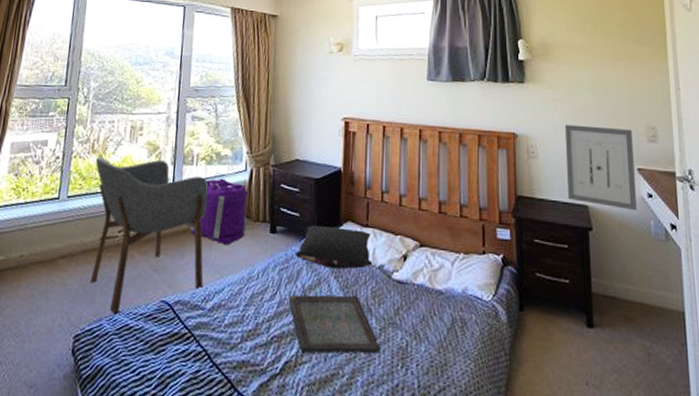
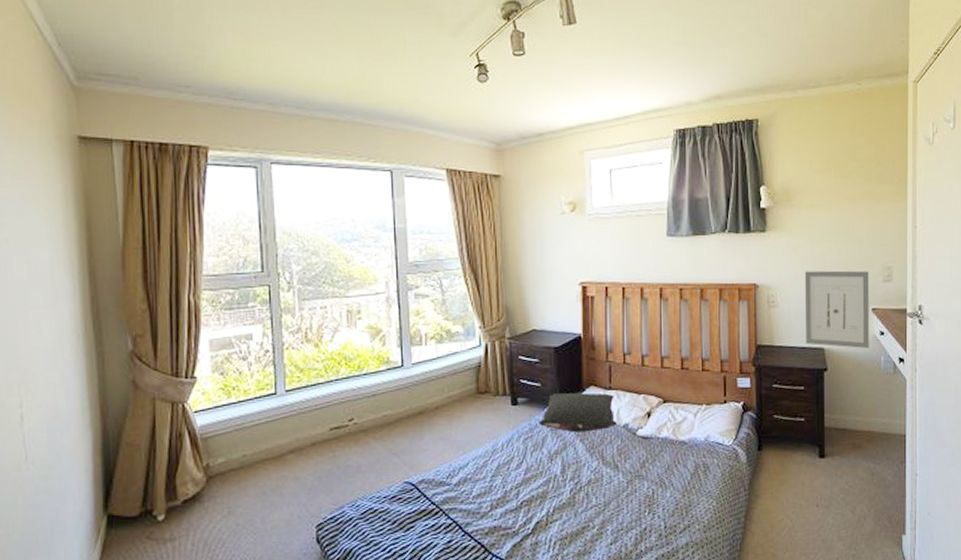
armchair: present [90,157,209,313] -> none [312,344,447,499]
backpack: present [190,178,249,245] -> none [426,356,486,422]
serving tray: present [288,294,381,354] -> none [535,455,628,511]

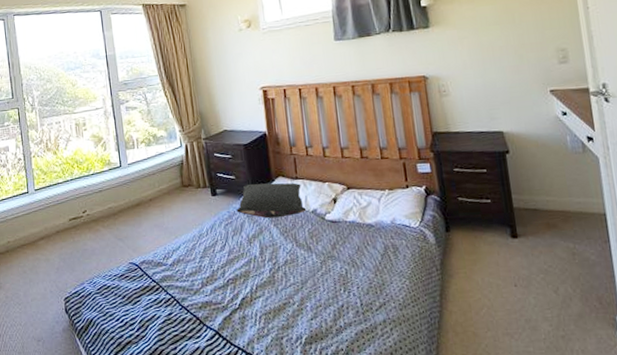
wall art: present [804,270,869,349] -> none [473,55,552,130]

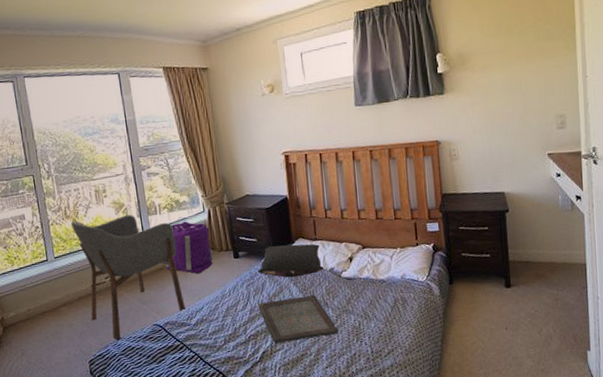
armchair: none [52,148,162,277] -> present [71,215,186,339]
backpack: none [142,156,191,211] -> present [165,221,213,274]
serving tray: none [236,238,324,289] -> present [258,295,338,343]

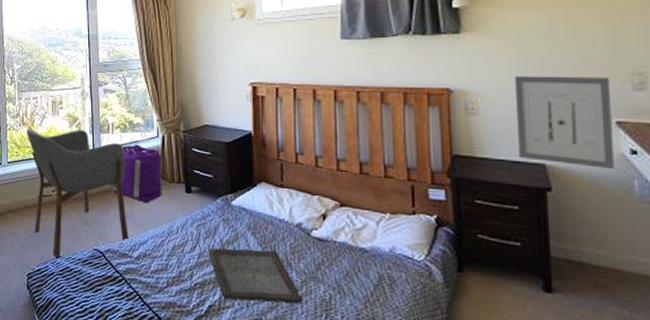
pillow: present [258,244,324,278] -> none [211,185,290,227]
wall art: none [482,120,547,190] -> present [514,76,614,170]

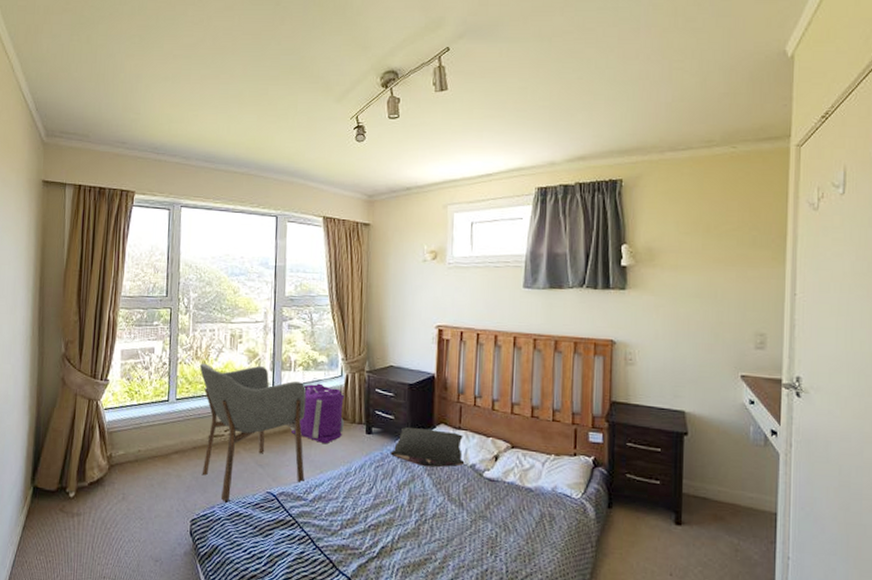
serving tray: present [208,248,303,304] -> none [384,489,471,542]
pillow: none [211,185,290,227] -> present [390,426,465,468]
wall art: present [514,76,614,170] -> none [665,331,738,417]

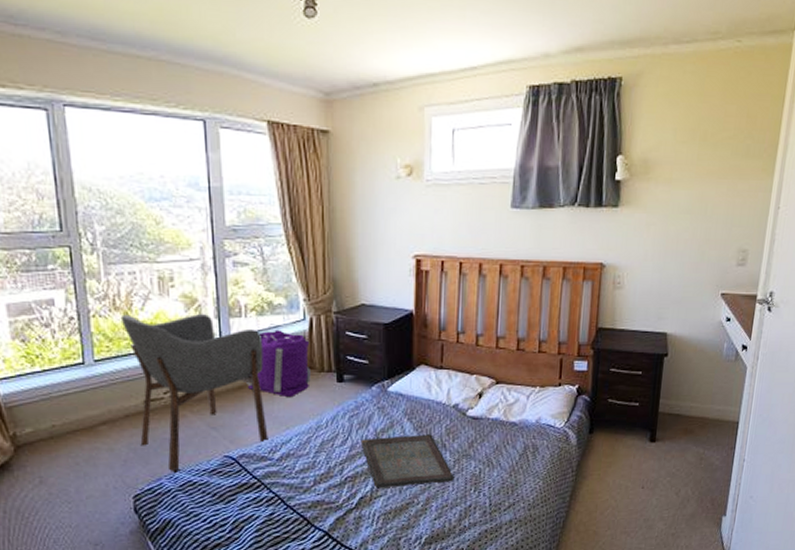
serving tray: none [384,489,471,542] -> present [360,434,454,488]
pillow: present [390,426,465,468] -> none [365,370,447,411]

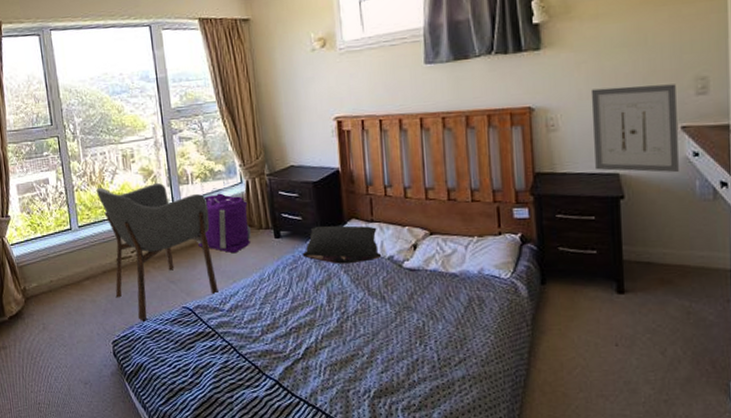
serving tray: present [360,434,454,488] -> none [301,286,397,339]
pillow: none [365,370,447,411] -> present [302,225,382,264]
wall art: none [649,251,723,335] -> present [590,84,679,173]

